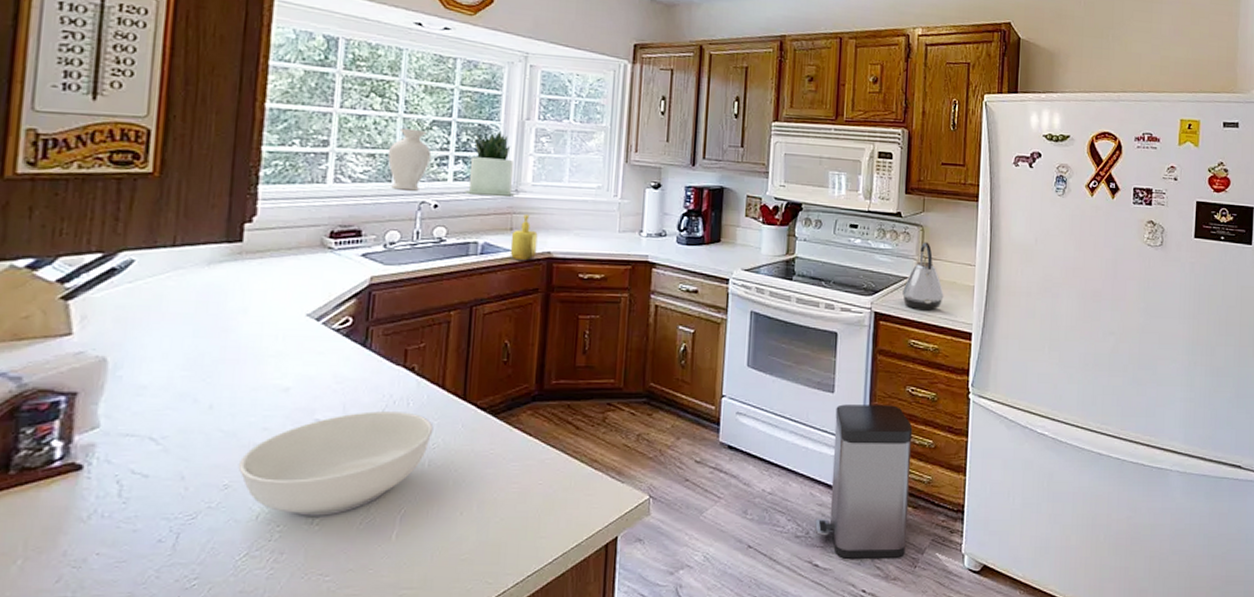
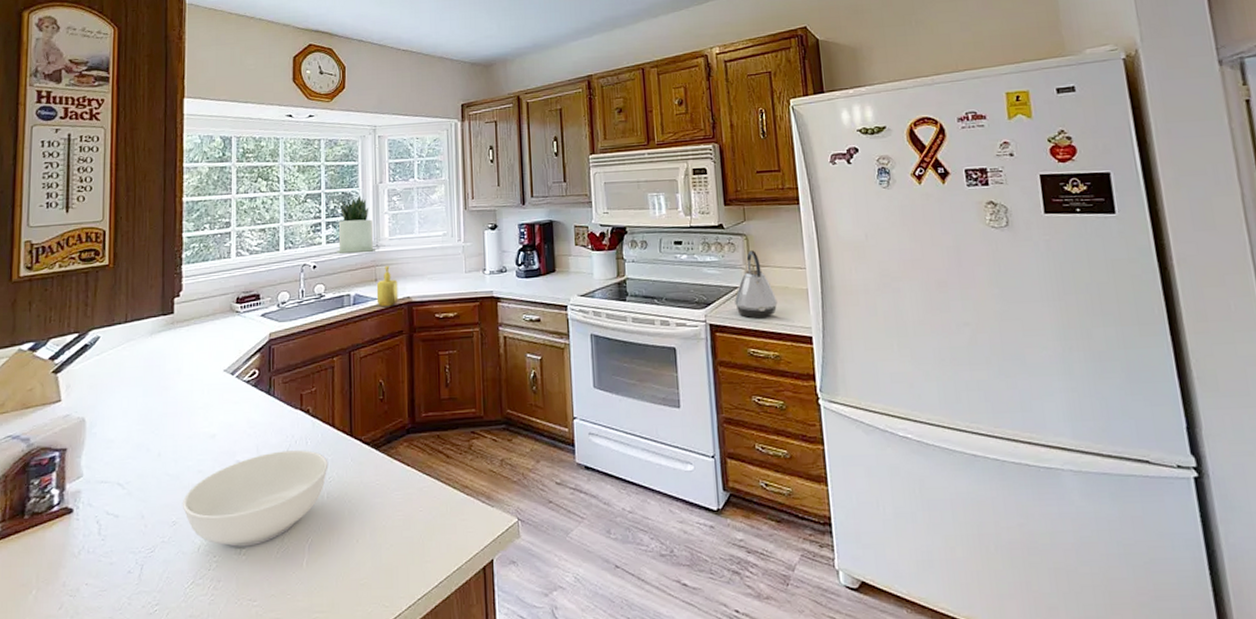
vase: present [388,128,432,192] -> none [275,203,308,258]
pedal bin: present [815,404,913,559] -> none [678,416,775,577]

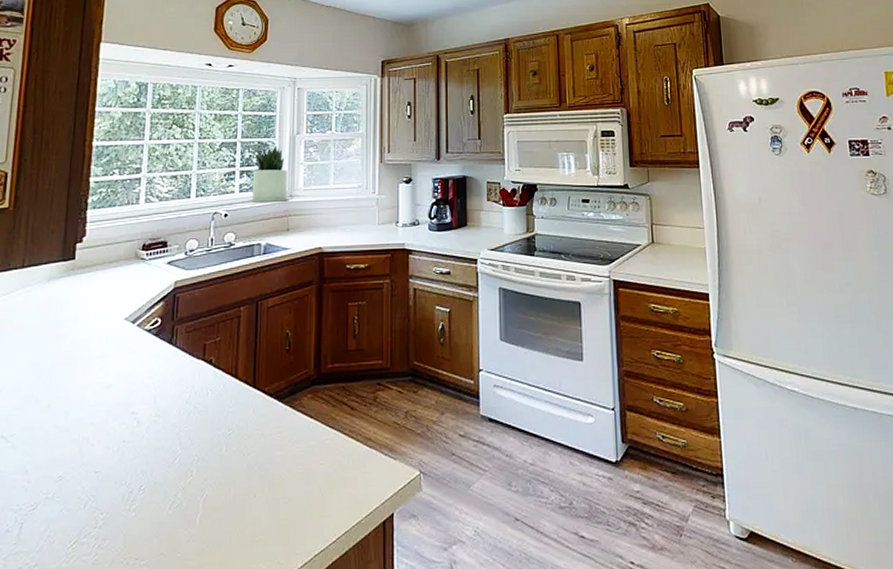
bowl: present [182,450,329,547] -> none [70,401,229,503]
soap dispenser: present [376,265,398,307] -> none [287,215,310,257]
kettle: present [735,250,778,319] -> none [637,210,678,275]

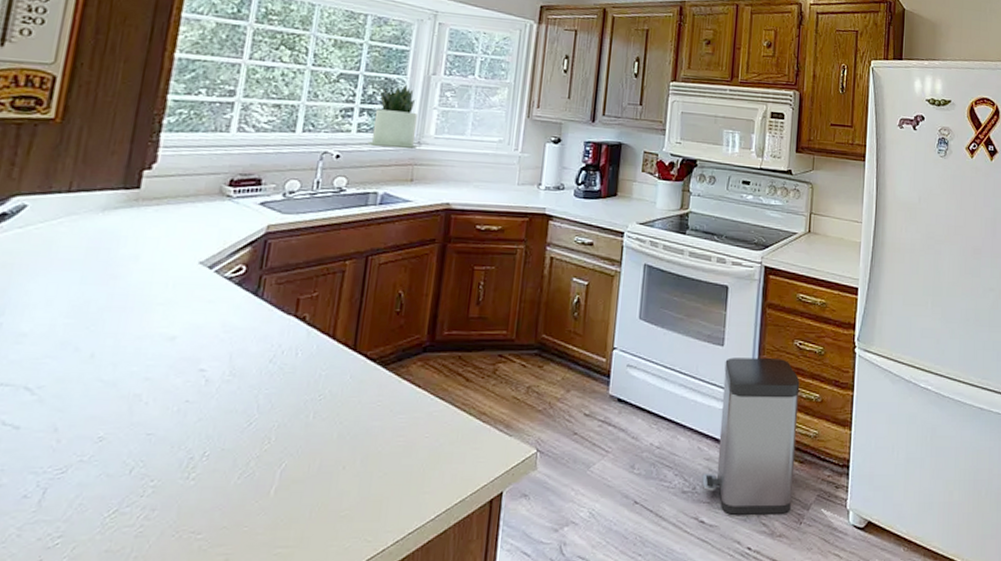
pedal bin: none [577,370,670,529] -> present [701,357,800,515]

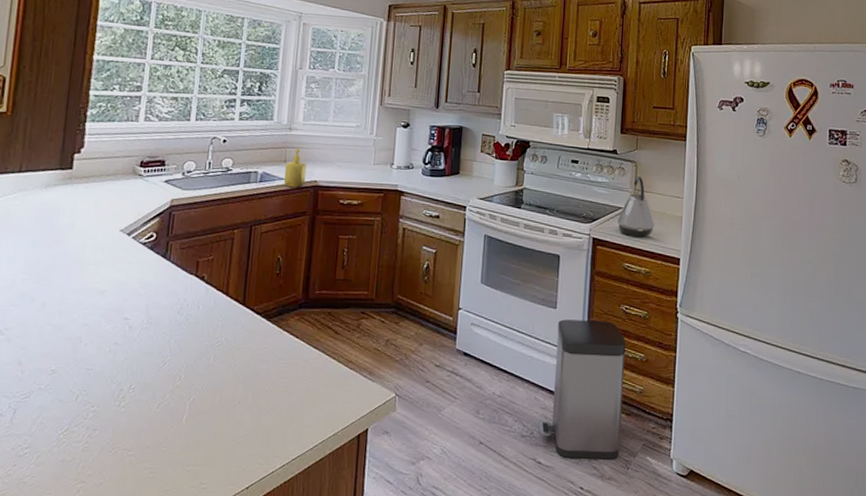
planter: present [367,84,418,150] -> none [248,78,289,135]
soap dispenser: none [408,165,438,212] -> present [283,148,307,188]
kettle: none [792,199,832,266] -> present [618,176,655,238]

